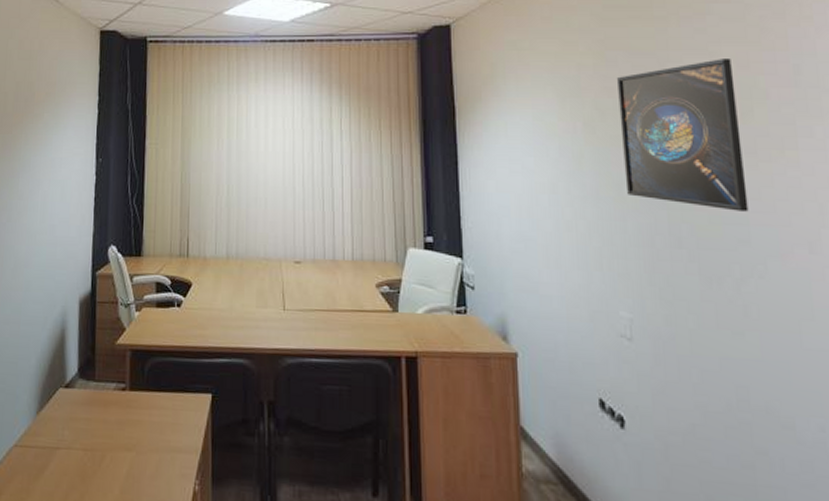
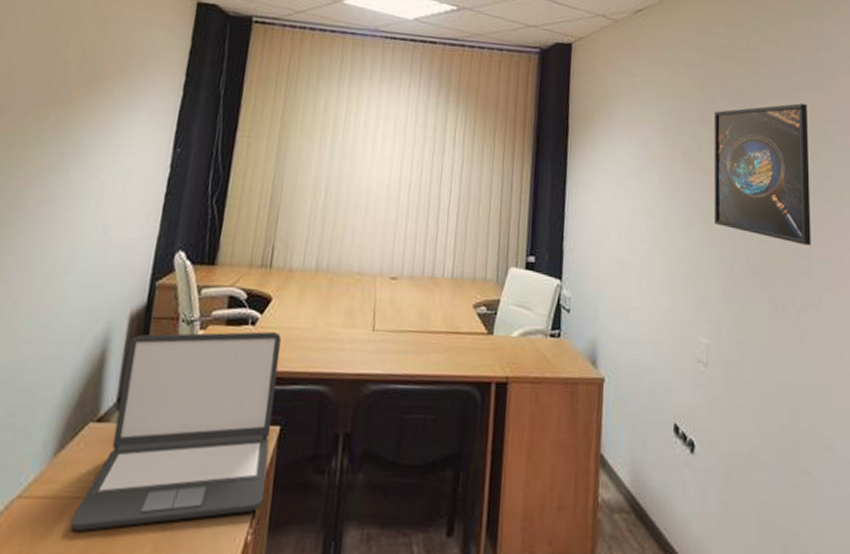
laptop: none [55,312,206,475] -> present [70,331,282,531]

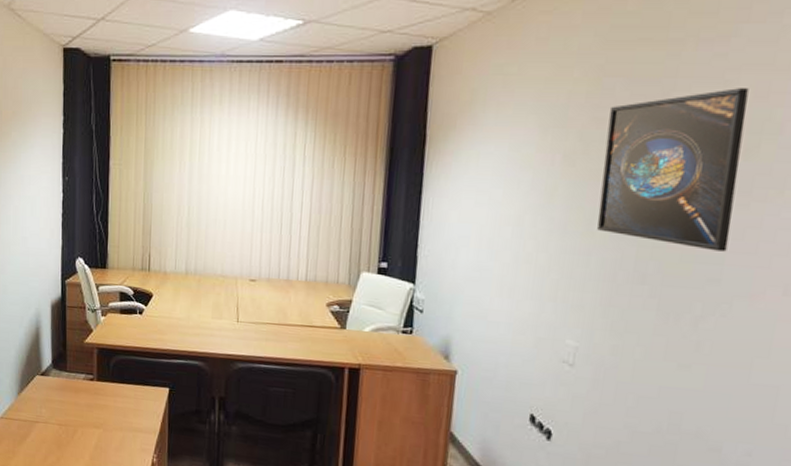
laptop: present [70,331,282,531] -> none [36,318,164,444]

